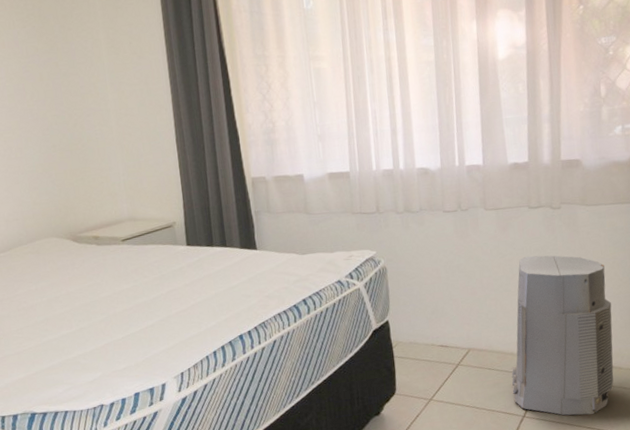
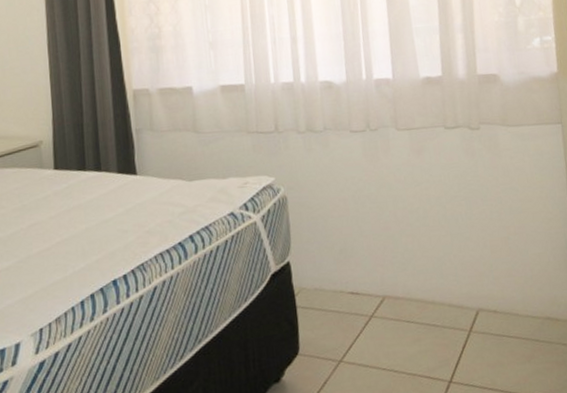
air purifier: present [512,255,614,416] -> none [434,183,551,380]

